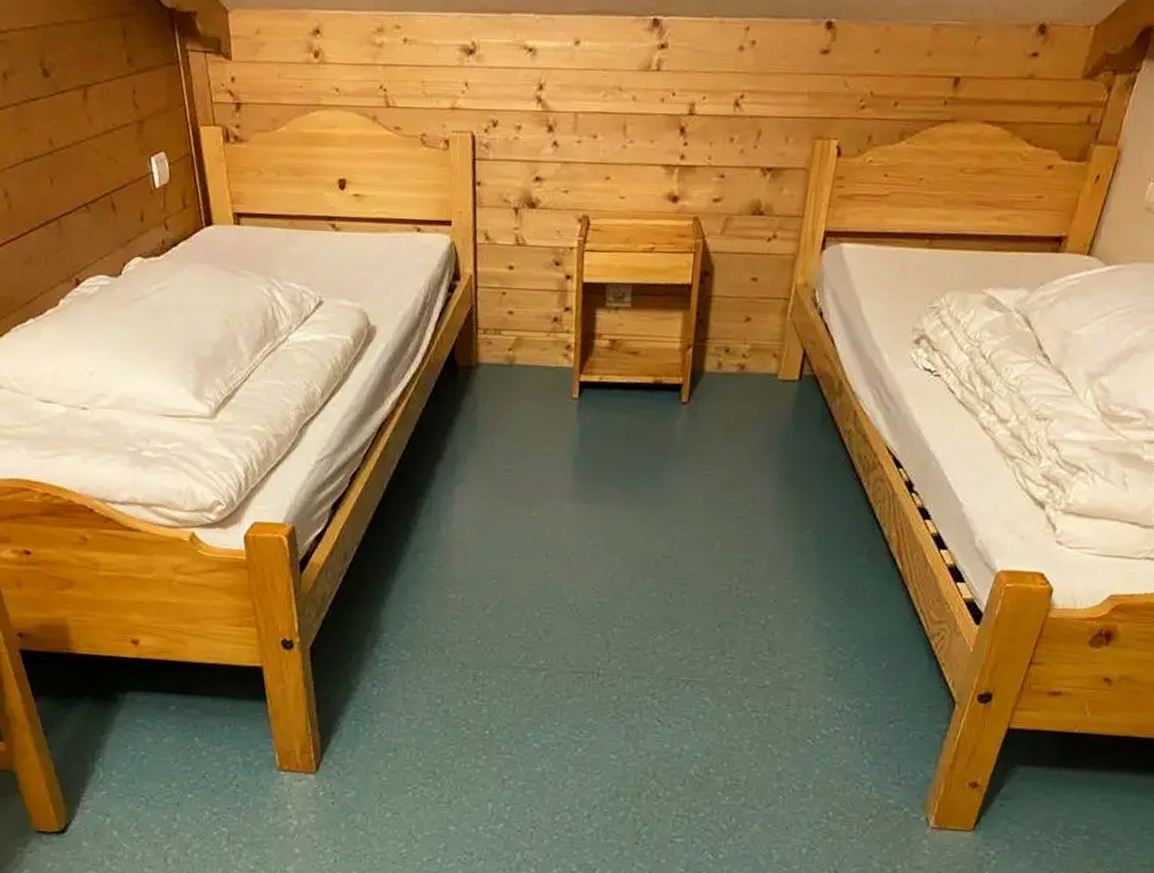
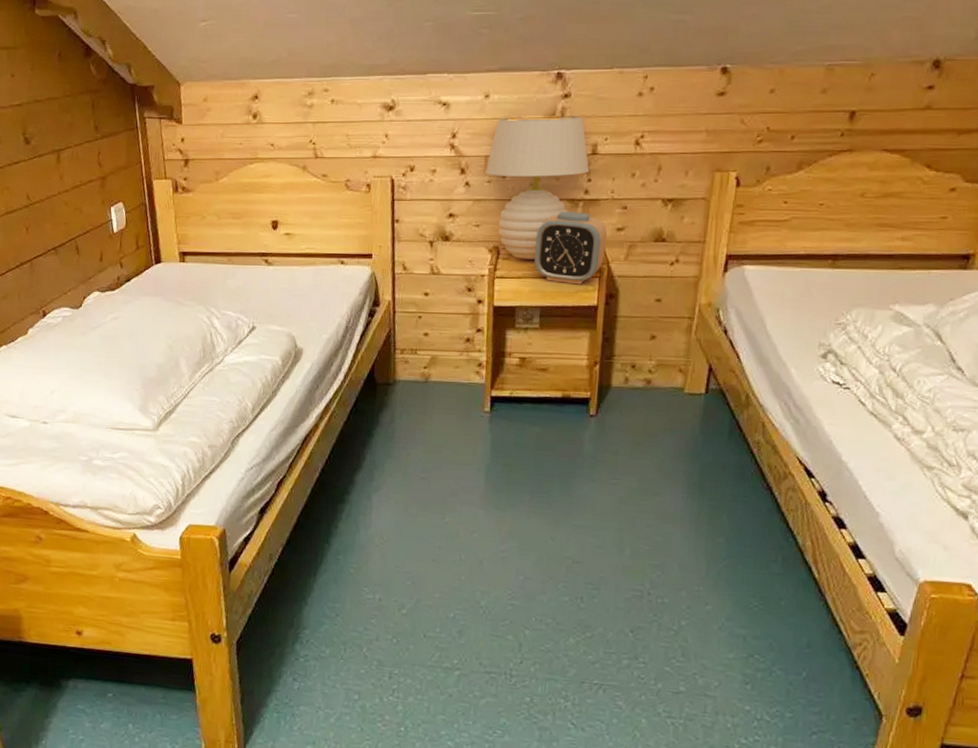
table lamp: none [575,68,687,231] -> present [486,116,590,259]
alarm clock: none [626,178,704,261] -> present [534,212,608,285]

